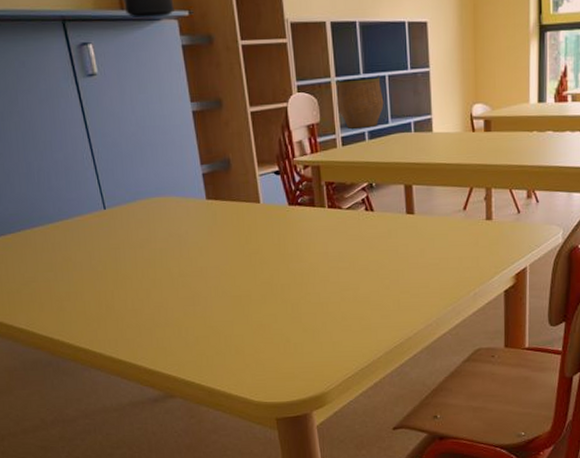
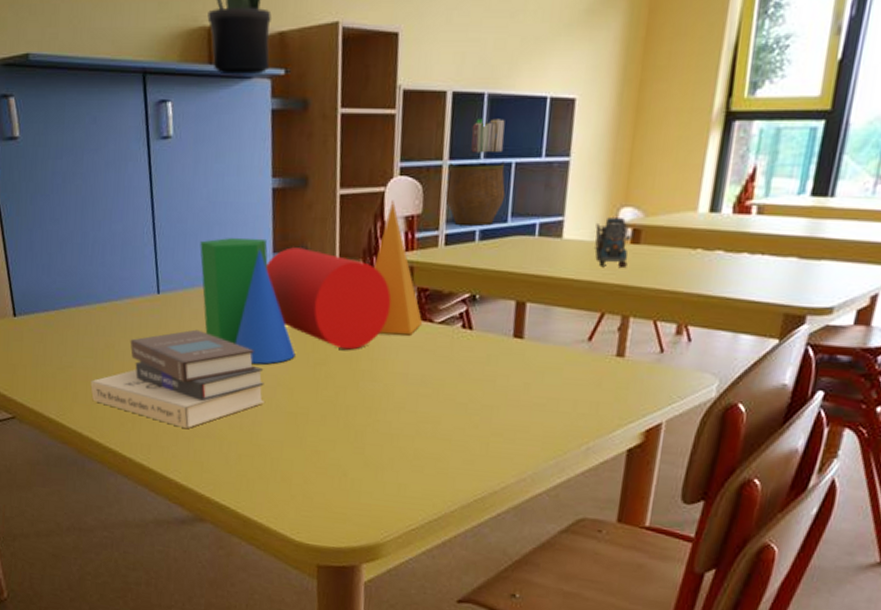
books: none [54,236,213,322] -> present [90,329,266,429]
toy blocks: none [136,113,334,259] -> present [200,200,423,364]
books: none [350,41,378,70] -> present [471,118,505,154]
toy truck: none [456,112,484,151] -> present [593,217,631,267]

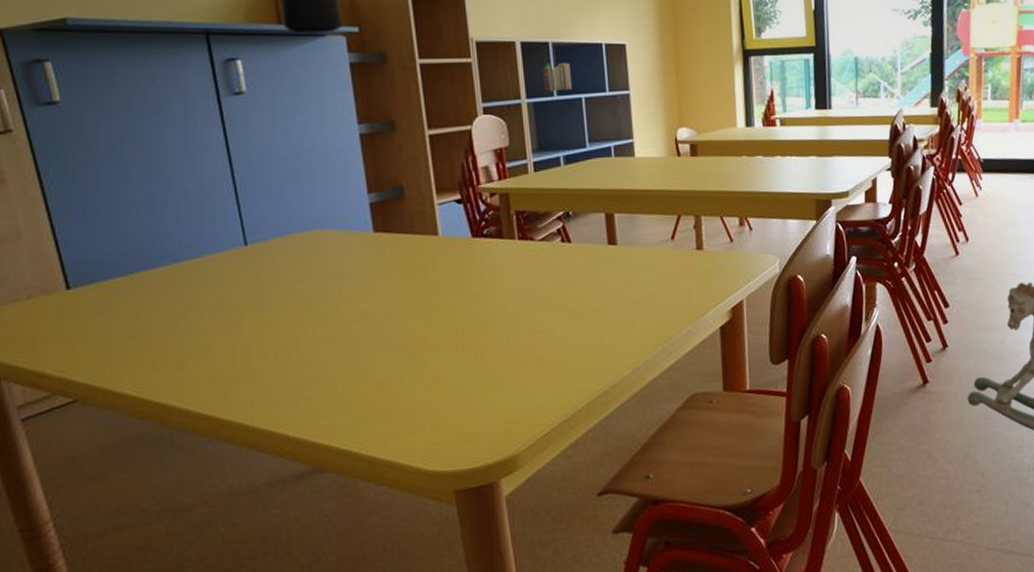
books: present [90,329,266,429] -> none [173,276,378,379]
toy blocks: present [200,200,423,364] -> none [288,136,525,302]
basket: present [445,162,506,226] -> none [527,98,581,153]
toy truck: present [593,217,631,267] -> none [660,136,691,177]

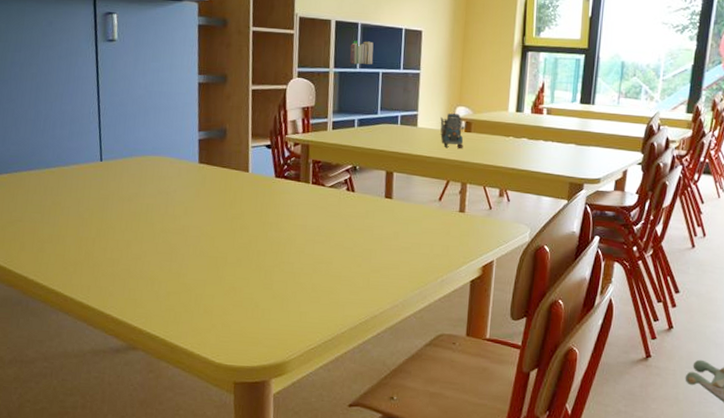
toy truck: none [660,136,691,177] -> present [439,113,465,148]

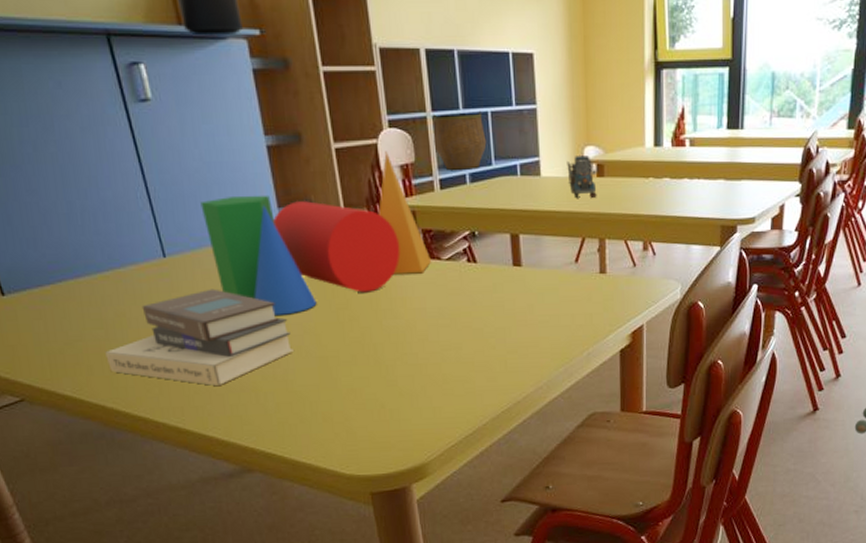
books: none [37,190,191,272] -> present [105,288,295,387]
toy blocks: none [138,95,317,218] -> present [200,150,432,315]
basket: none [332,71,376,116] -> present [432,112,487,170]
books: present [350,40,374,65] -> none [447,72,479,104]

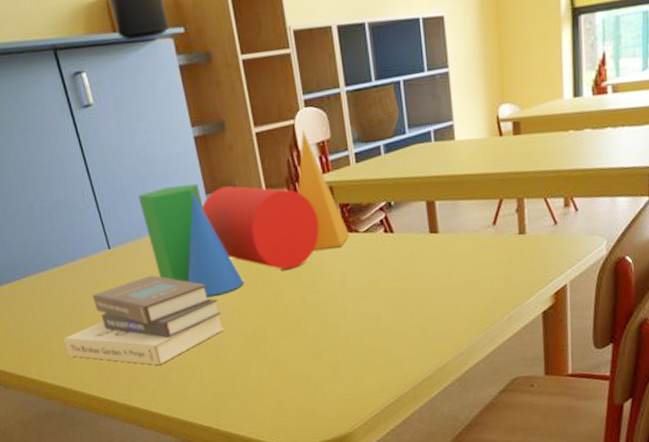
toy truck: present [567,156,597,198] -> none [481,114,514,159]

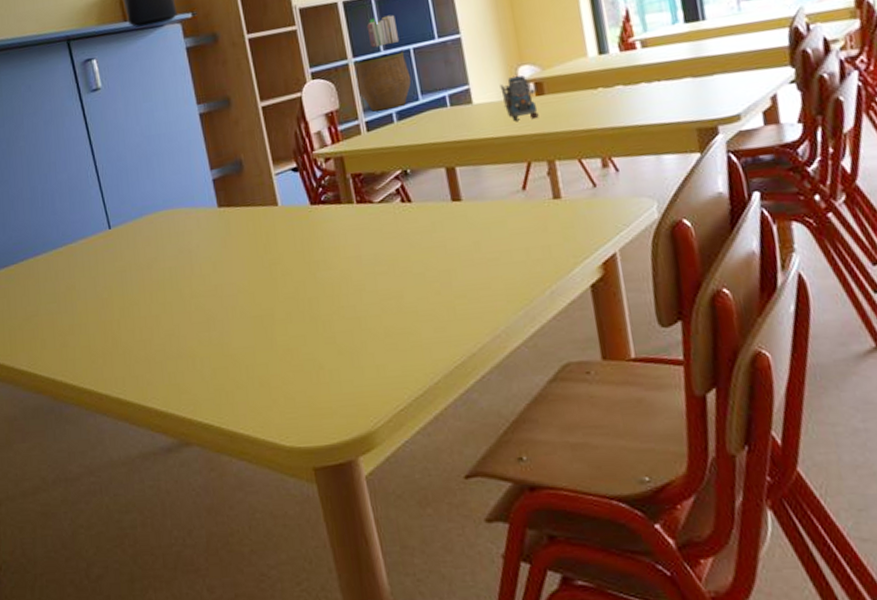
books: present [63,275,226,366] -> none [57,255,230,354]
toy blocks: present [138,130,350,297] -> none [141,102,364,277]
books: none [359,43,391,78] -> present [366,14,400,48]
toy truck: none [481,114,514,159] -> present [500,75,539,121]

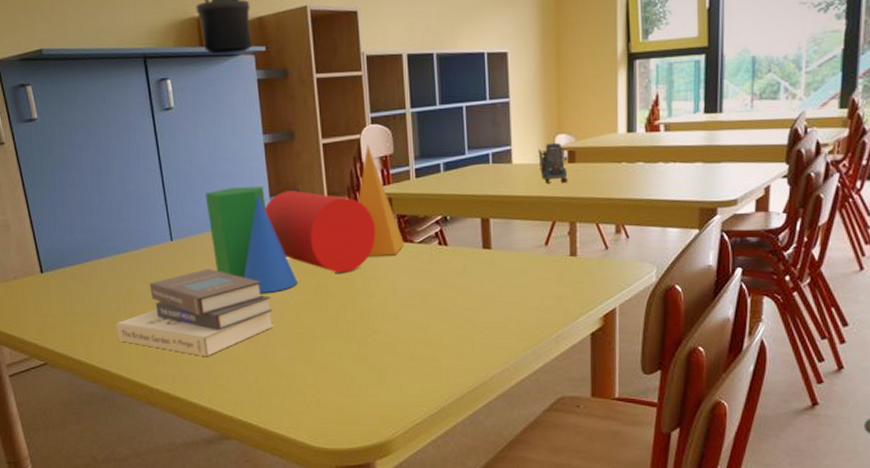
books: none [57,255,230,354] -> present [116,268,275,357]
toy blocks: none [141,102,364,277] -> present [205,144,405,293]
basket: present [354,50,412,112] -> none [411,107,461,160]
books: present [366,14,400,48] -> none [426,72,455,101]

